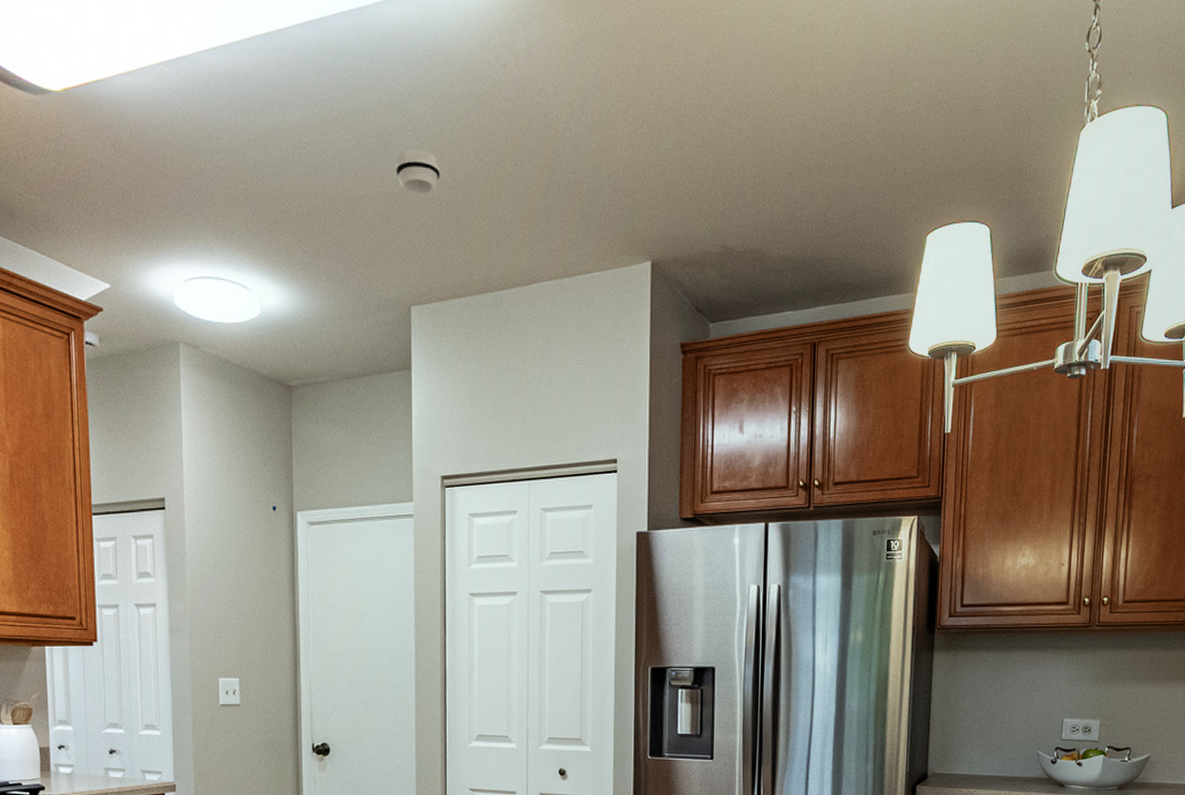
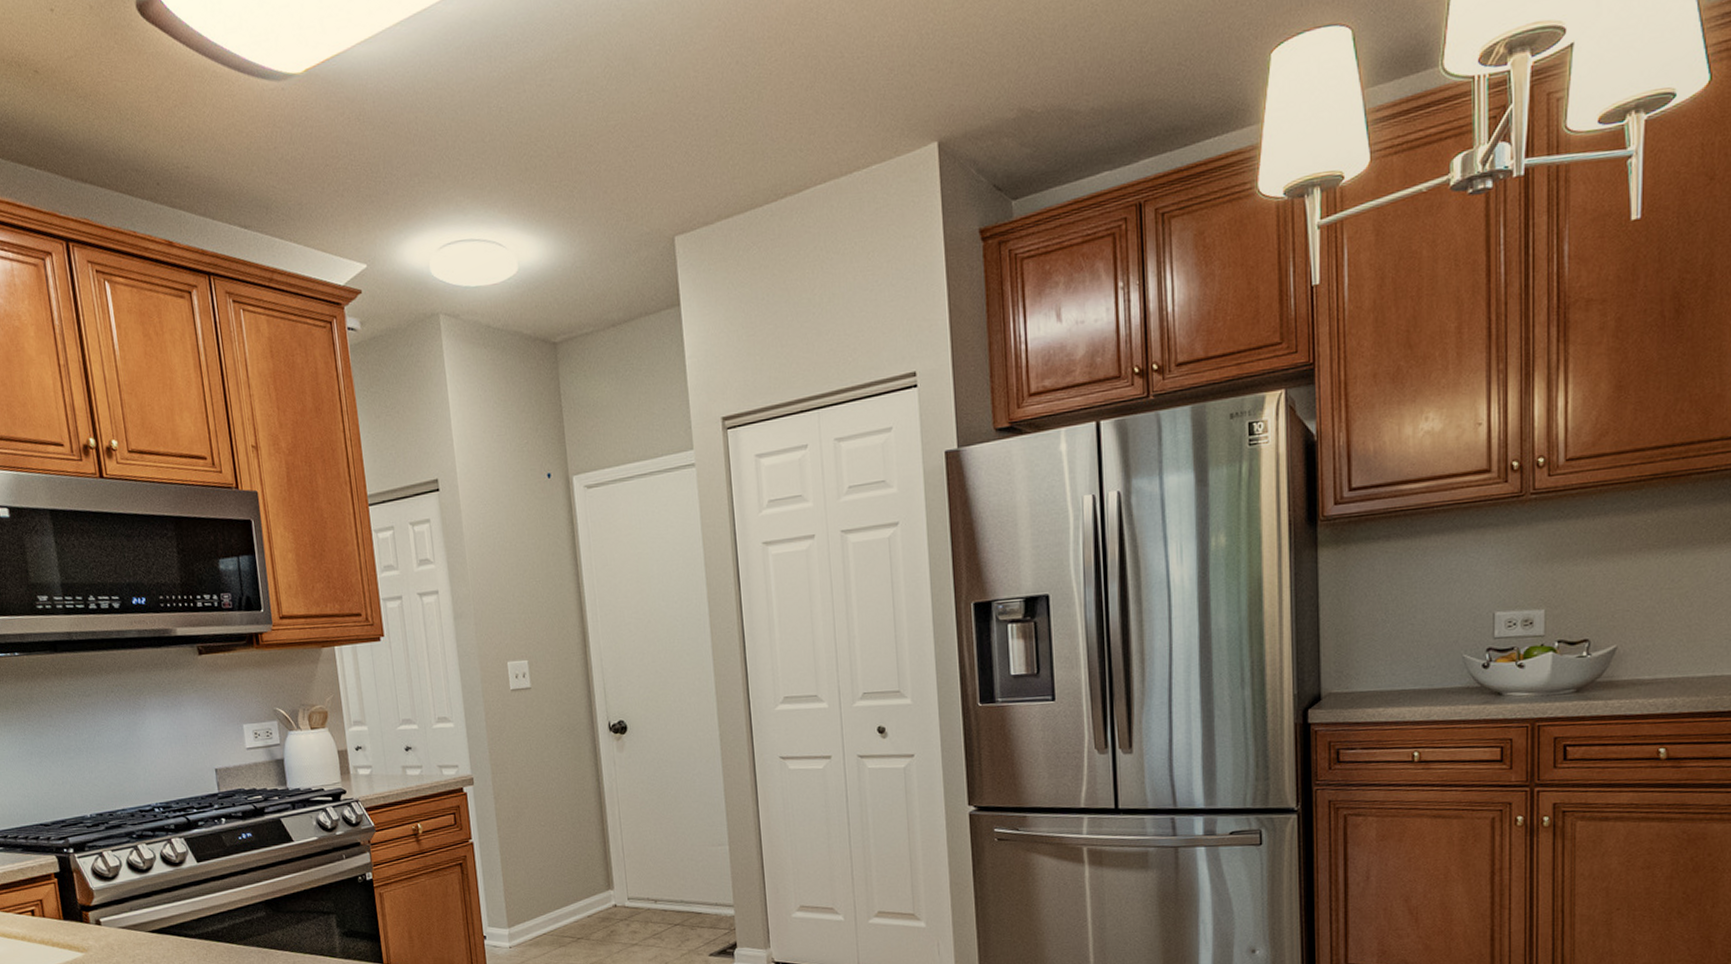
smoke detector: present [396,149,440,195] -> none [646,63,695,114]

